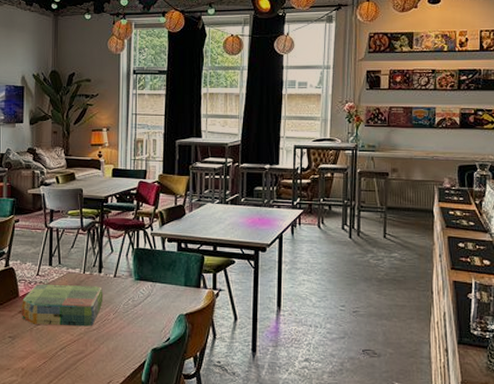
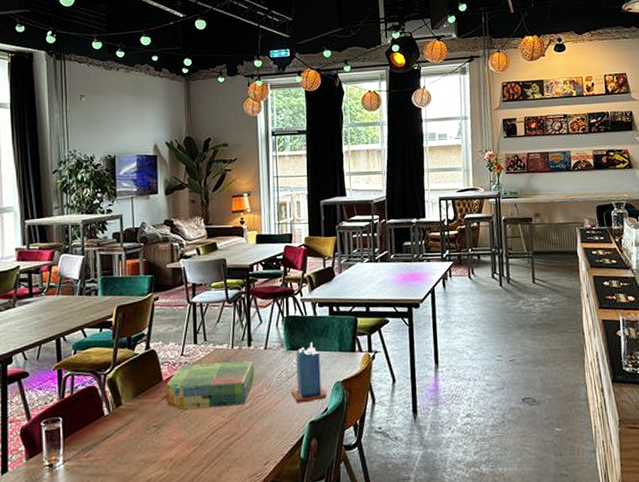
candle: none [137,275,170,331] -> present [291,342,327,403]

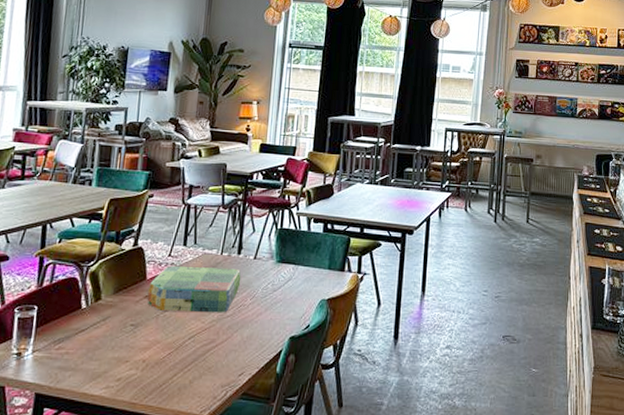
candle: present [291,342,327,403] -> none [275,257,311,317]

